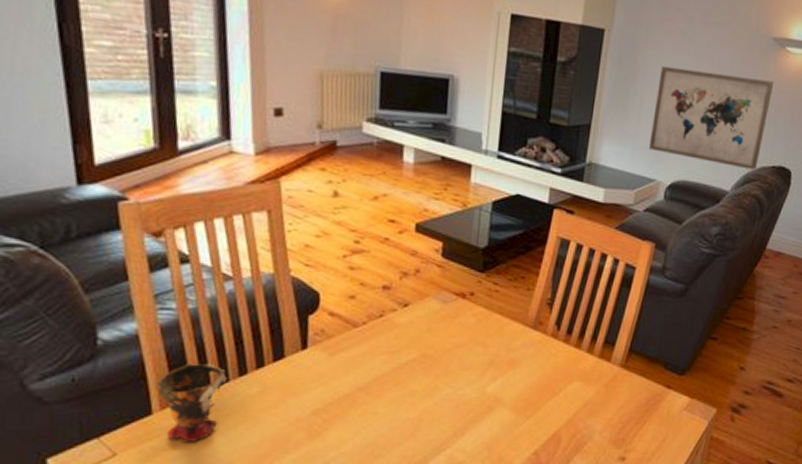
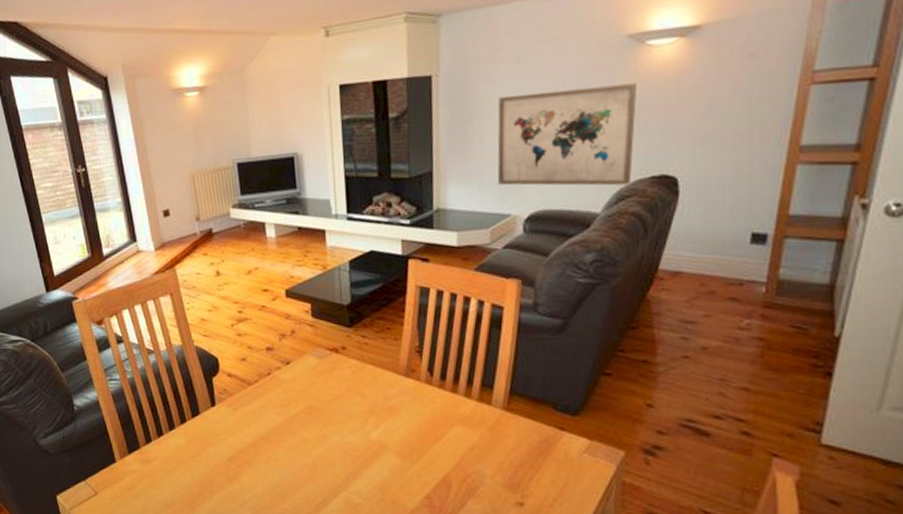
cup: present [155,362,228,443] -> none [114,420,162,485]

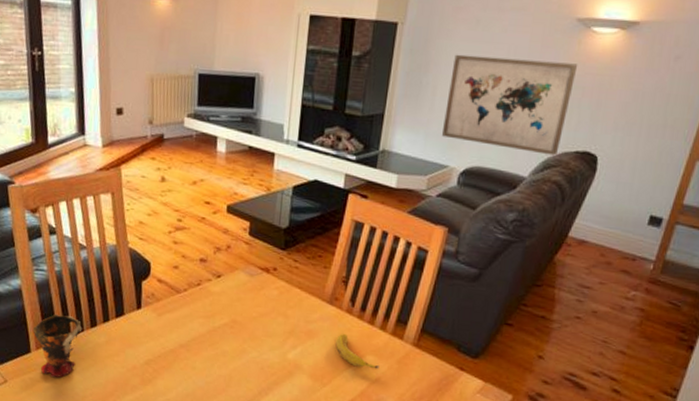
cup: none [114,420,162,485] -> present [32,313,83,378]
banana: none [419,407,470,440] -> present [335,334,379,370]

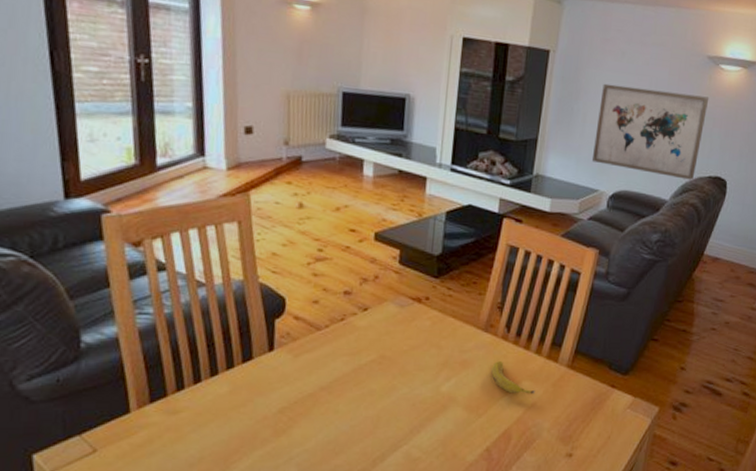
cup: present [32,313,83,378] -> none [133,363,200,440]

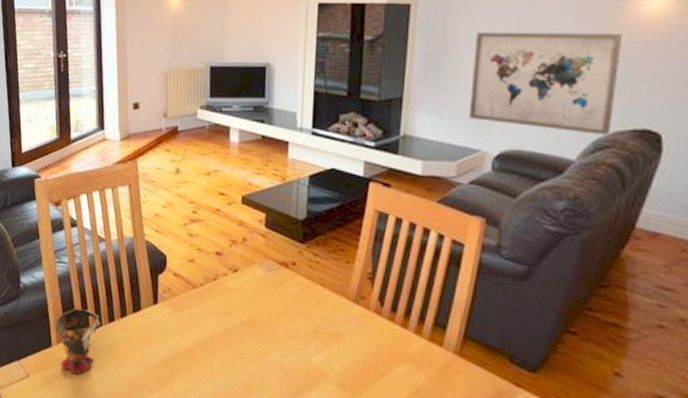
cup: none [133,363,200,440] -> present [54,307,101,375]
banana: present [491,361,535,395] -> none [365,337,417,381]

